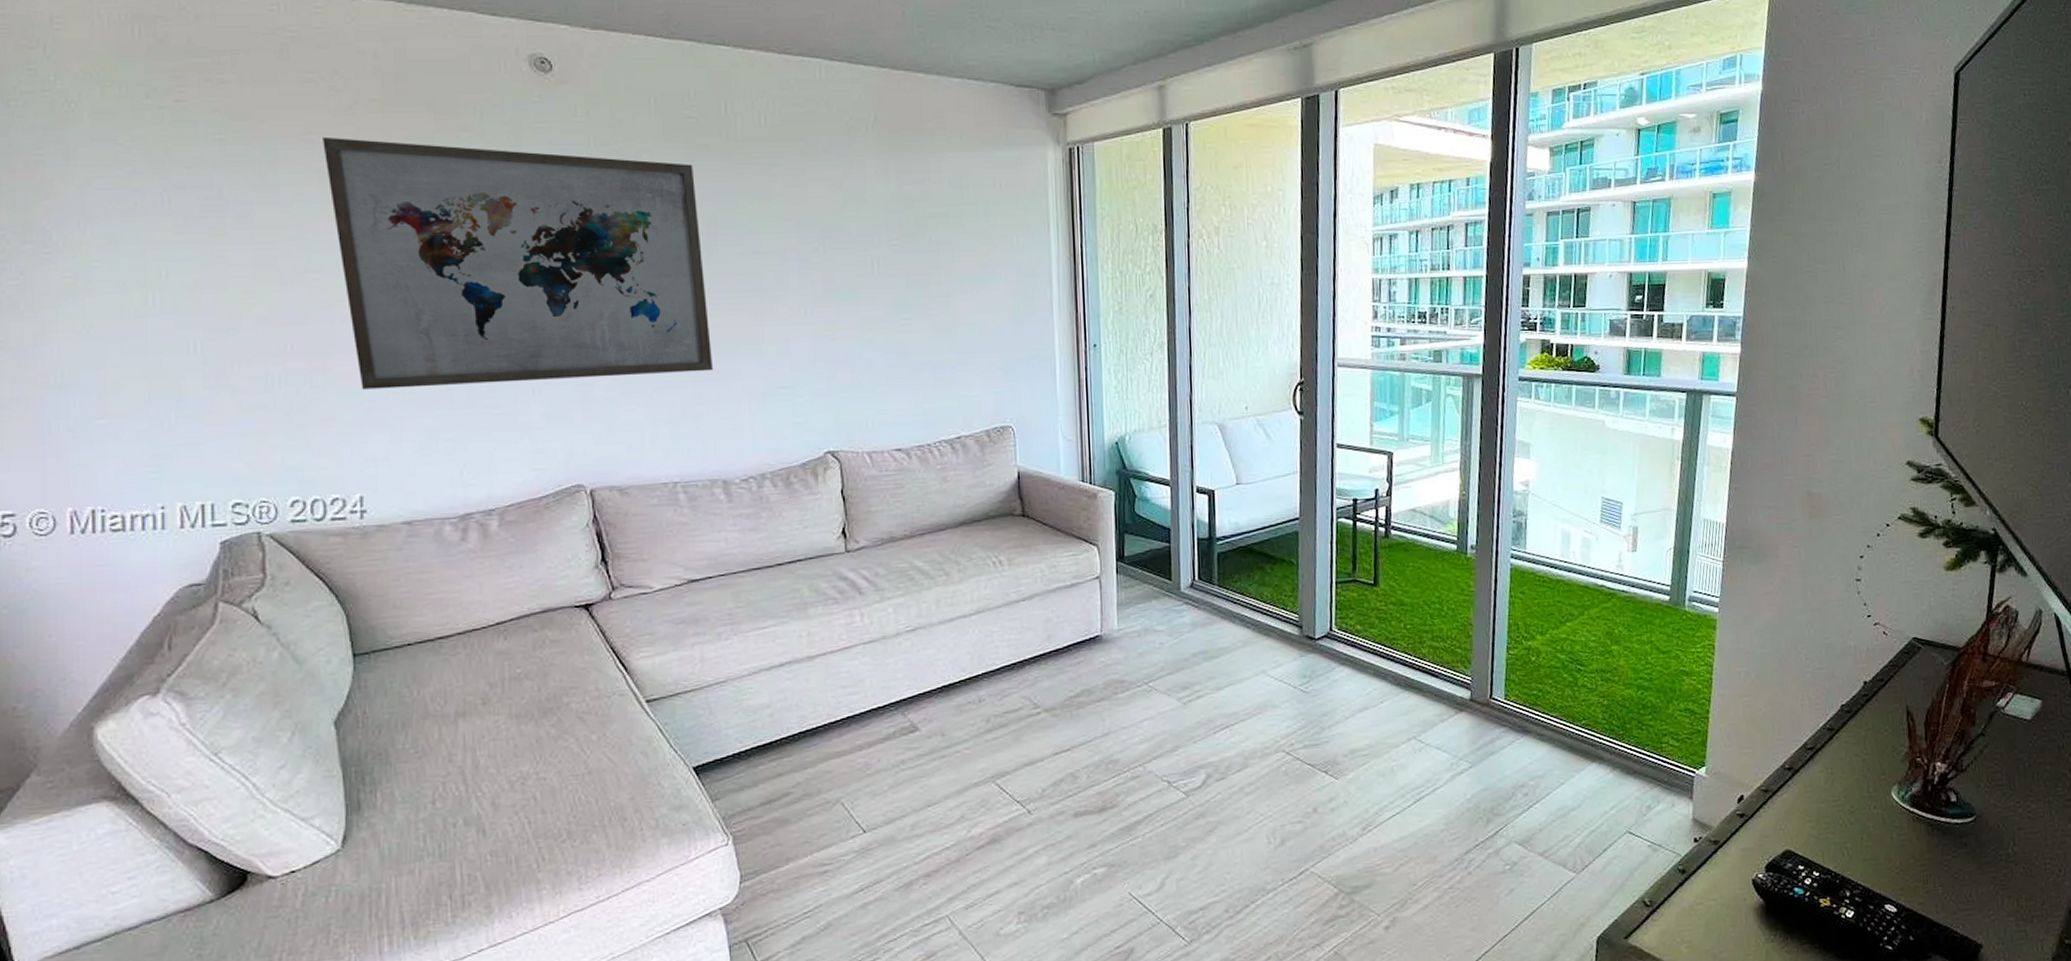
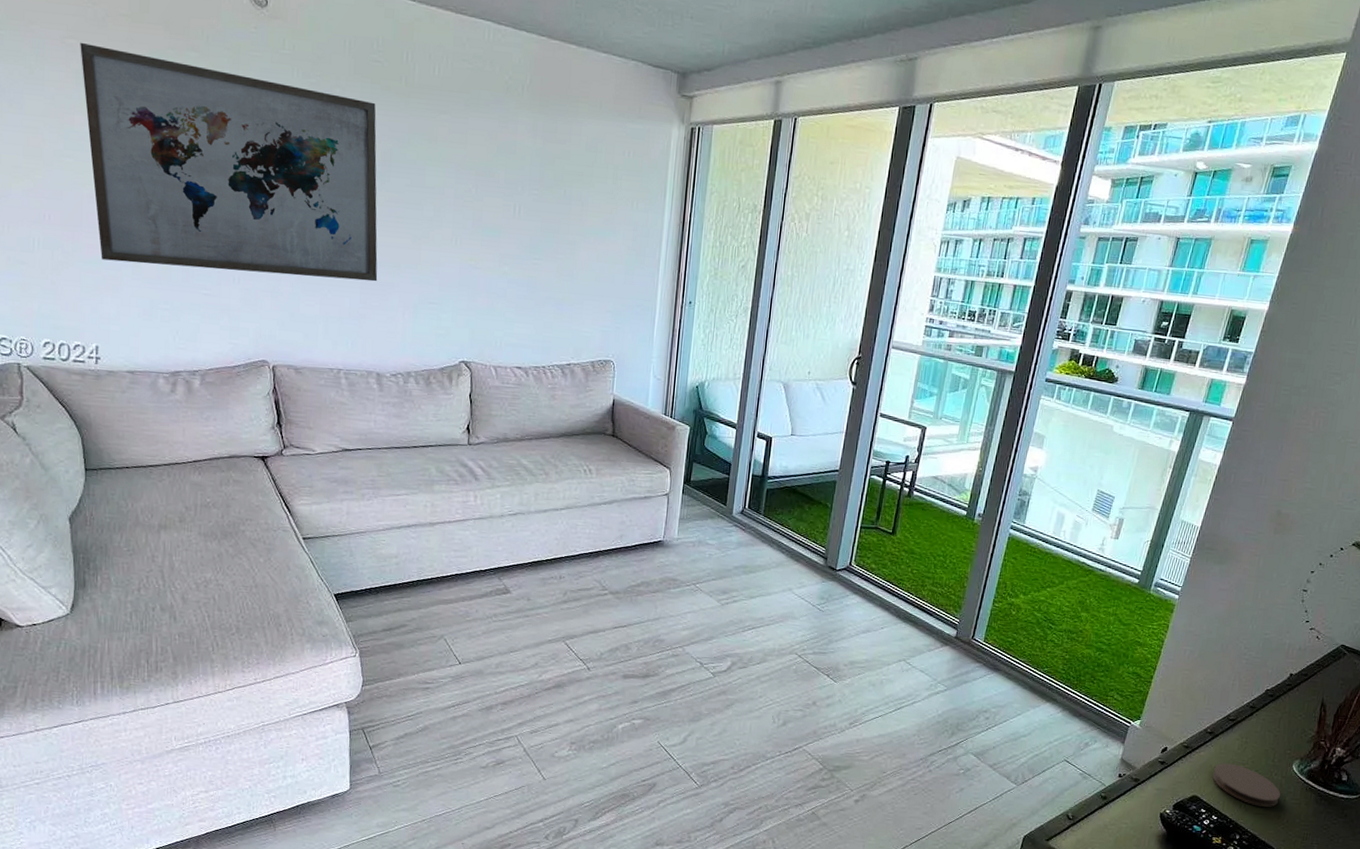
coaster: none [1802,802,1887,851] -> present [1212,763,1281,807]

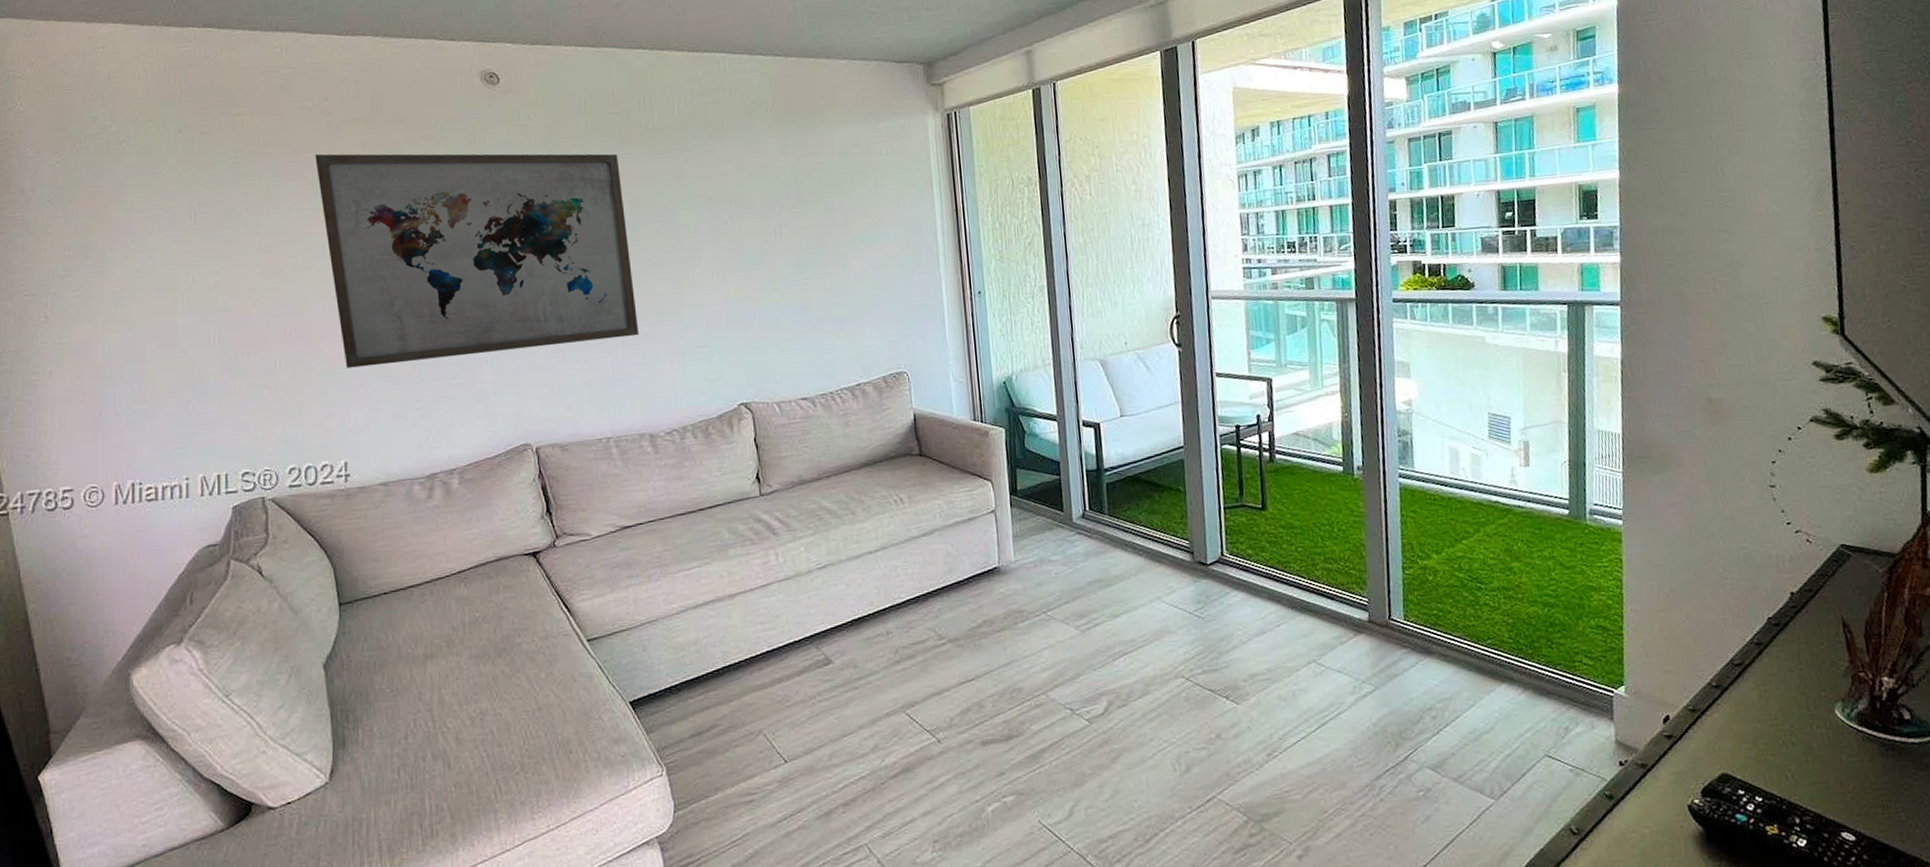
coaster: present [1212,763,1281,807] -> none [1736,721,1834,774]

